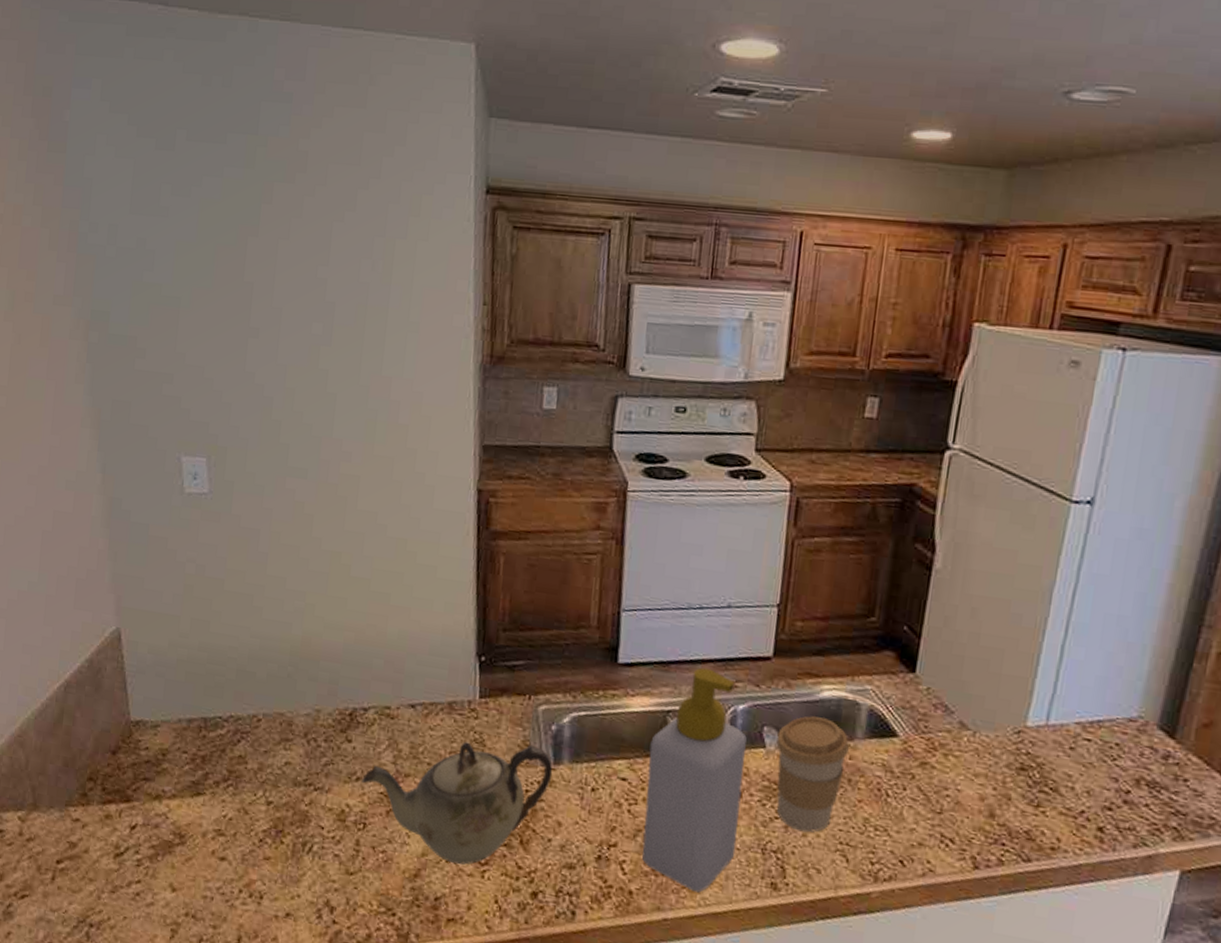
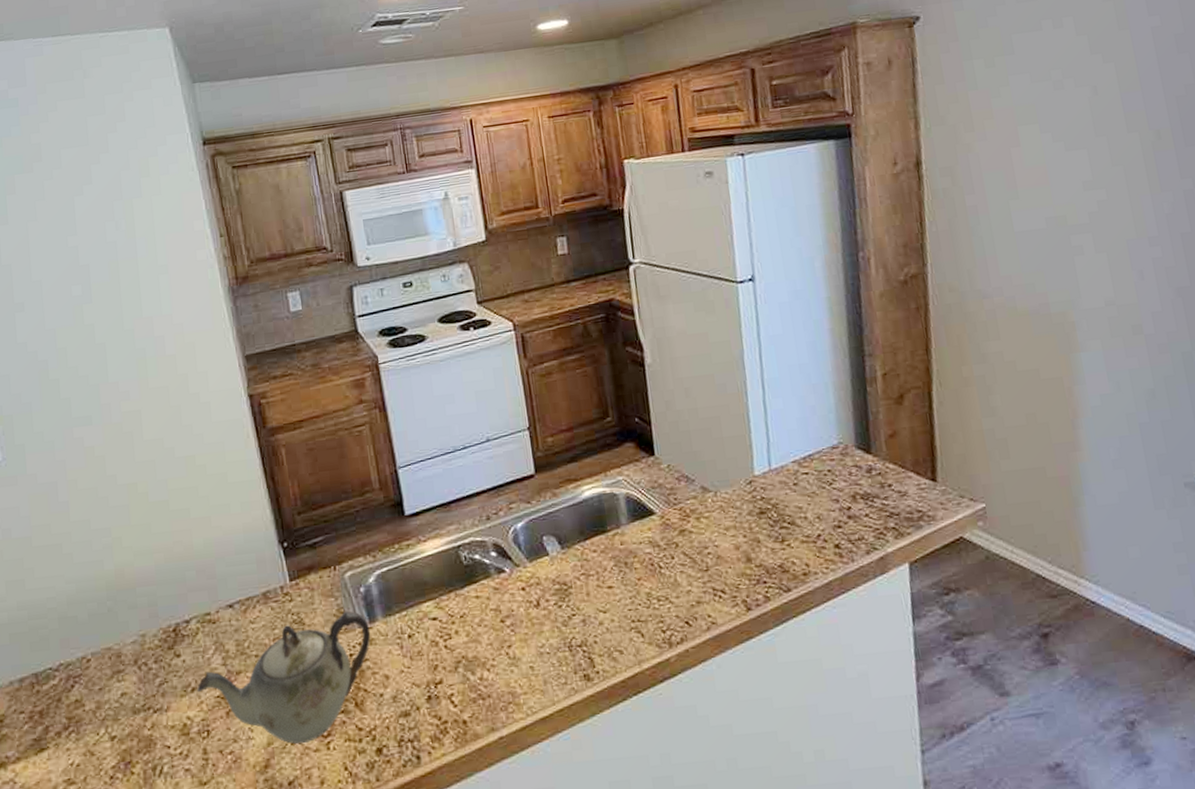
soap bottle: present [642,667,747,893] -> none [450,498,547,704]
coffee cup: present [776,716,849,833] -> none [556,515,620,621]

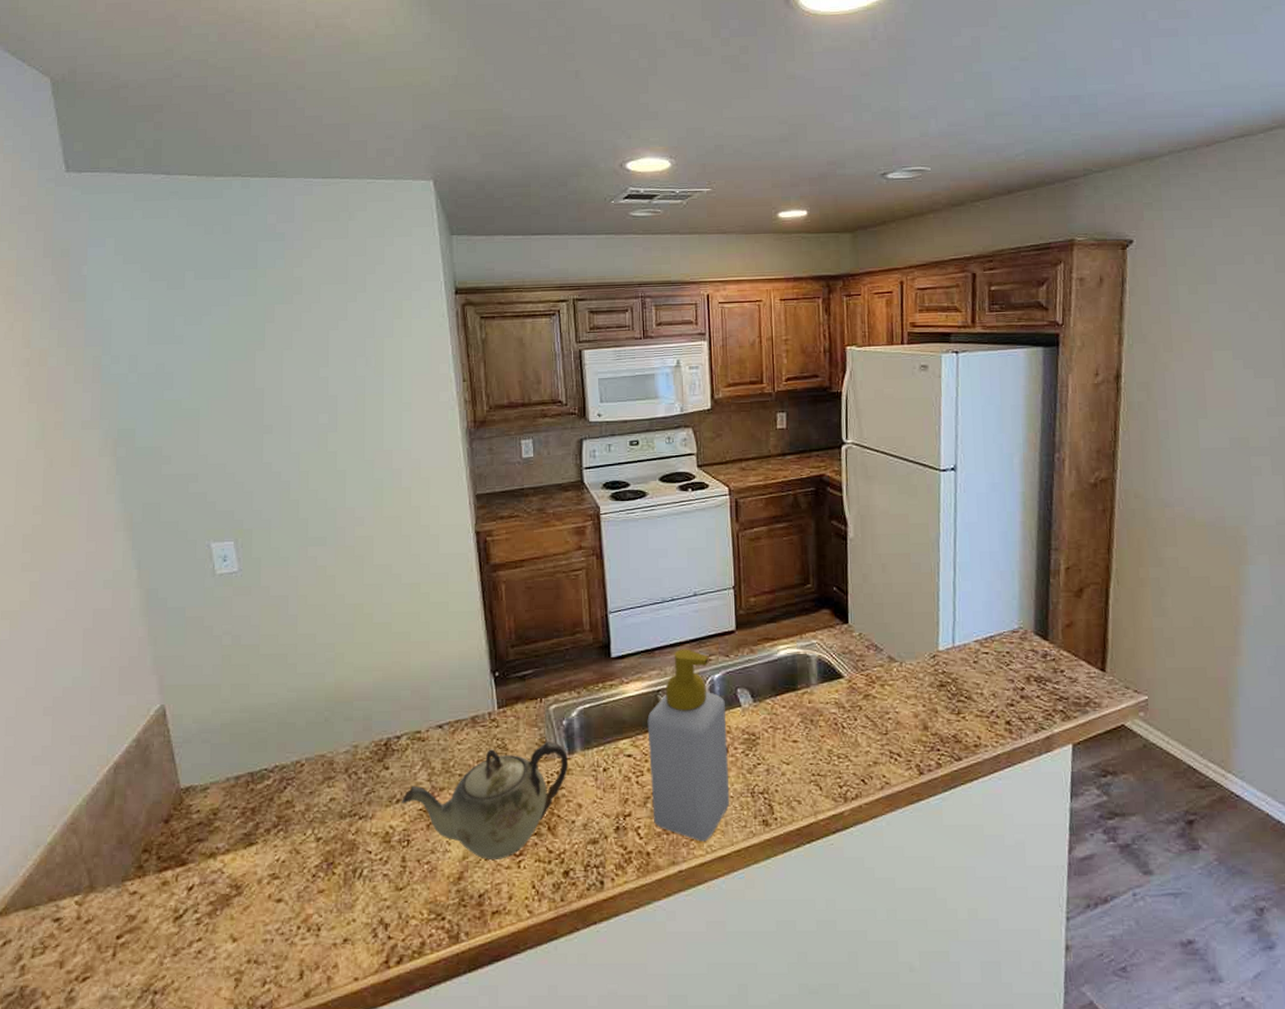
soap bottle: none [450,498,547,704] -> present [647,649,730,842]

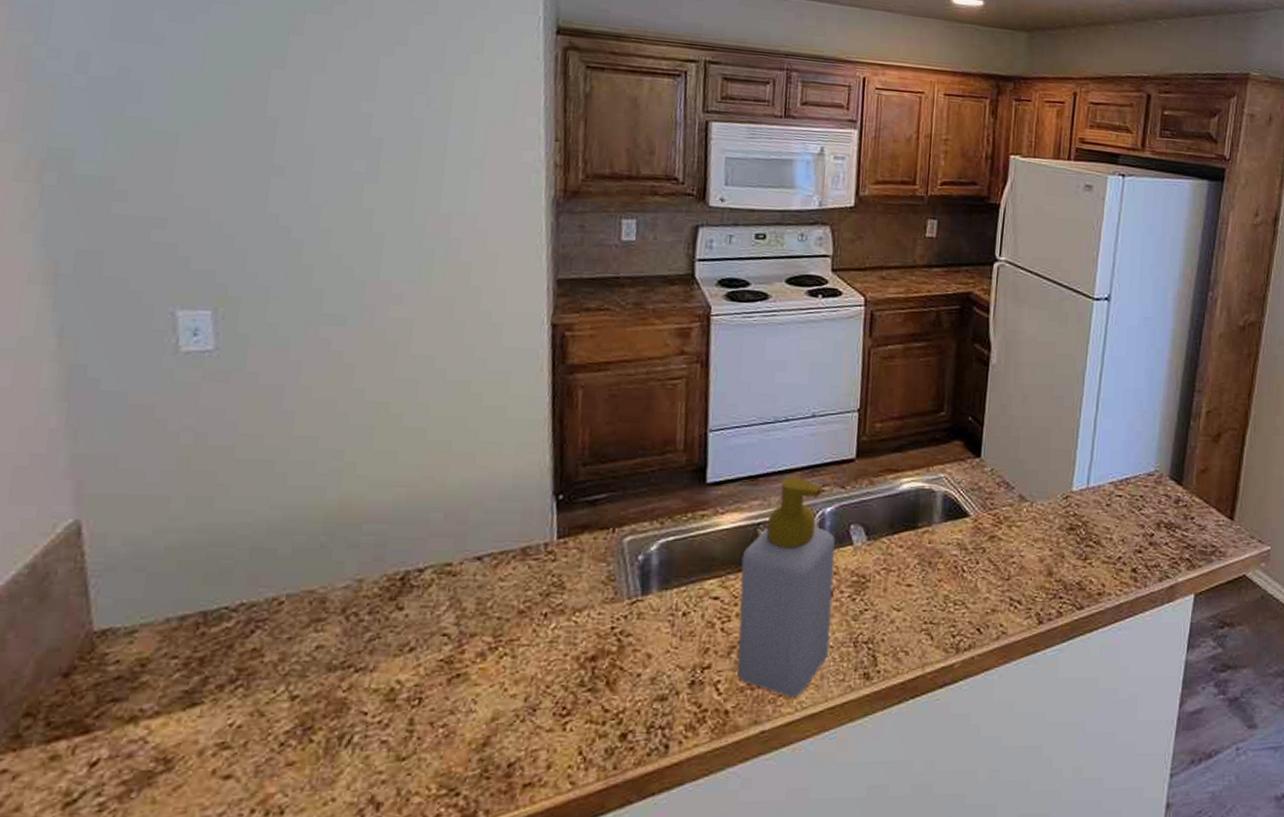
teapot: present [402,741,569,861] -> none [416,579,641,722]

